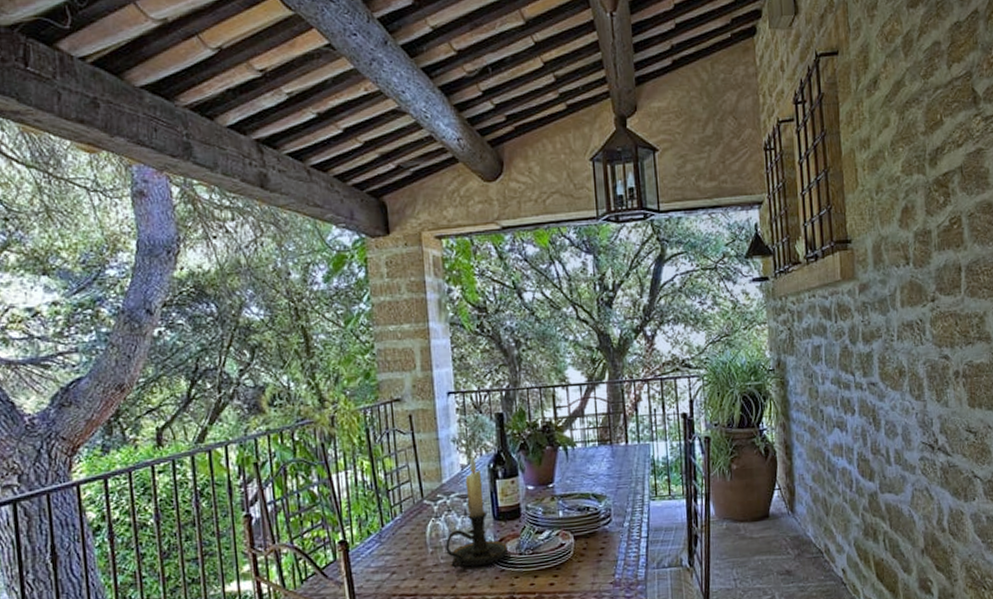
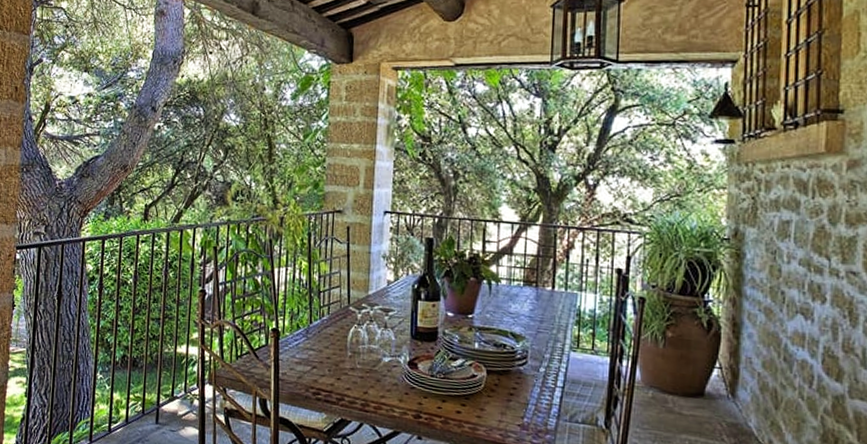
candle holder: present [445,457,509,568] -> none [363,275,421,380]

